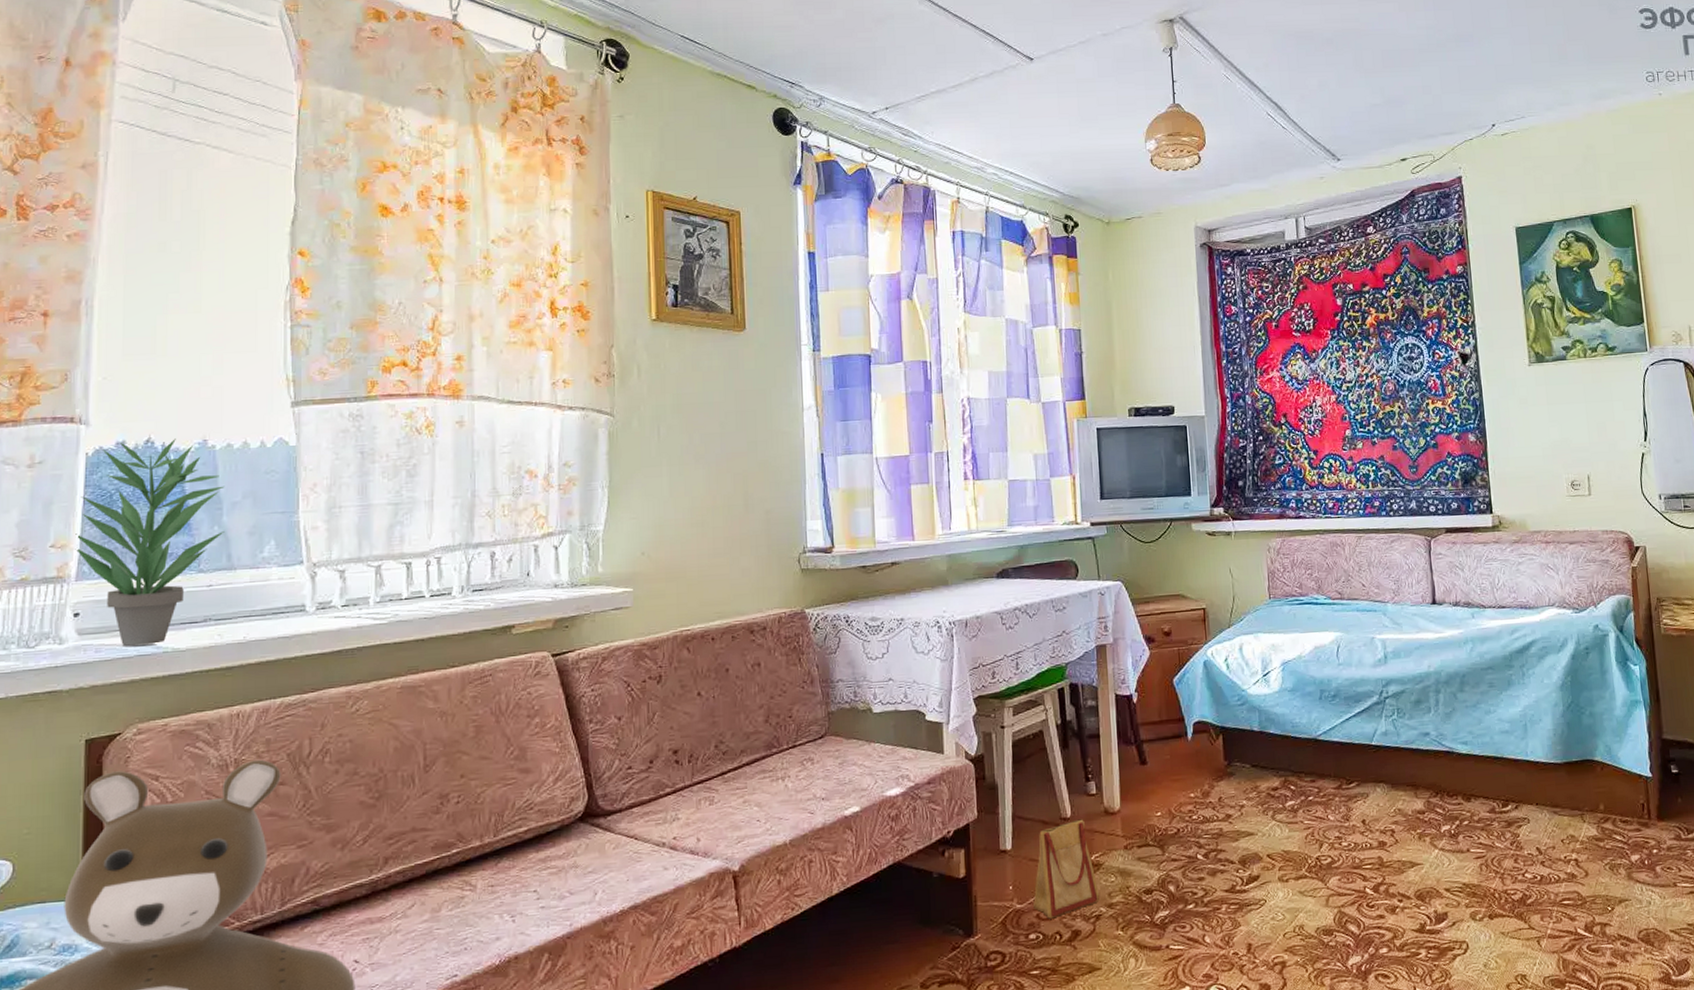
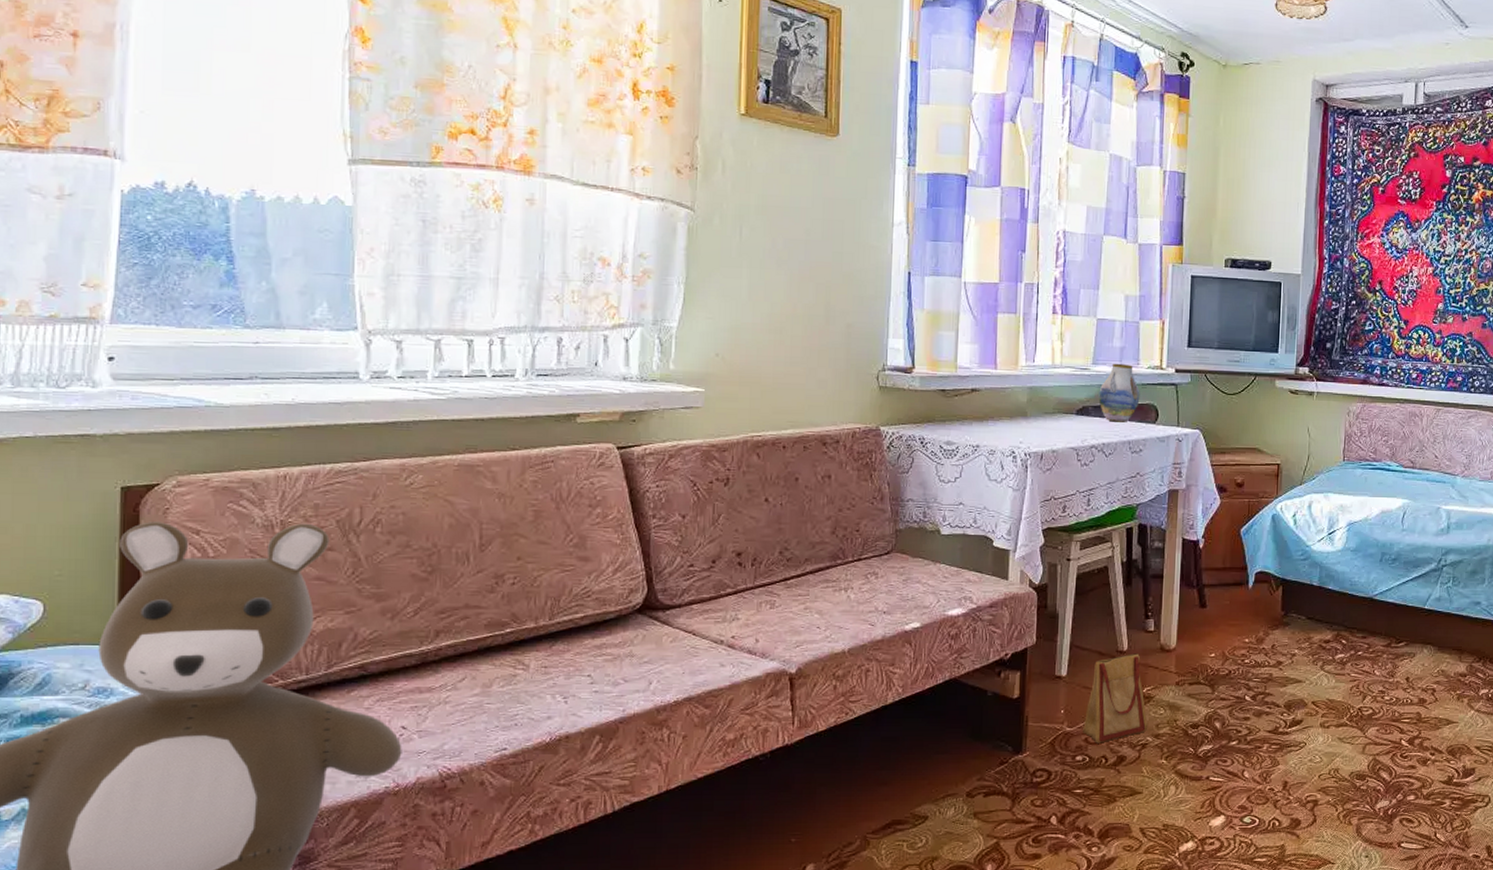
potted plant: present [75,439,225,647] -> none [109,182,274,398]
vase: none [1017,522,1058,582] -> present [1098,363,1140,422]

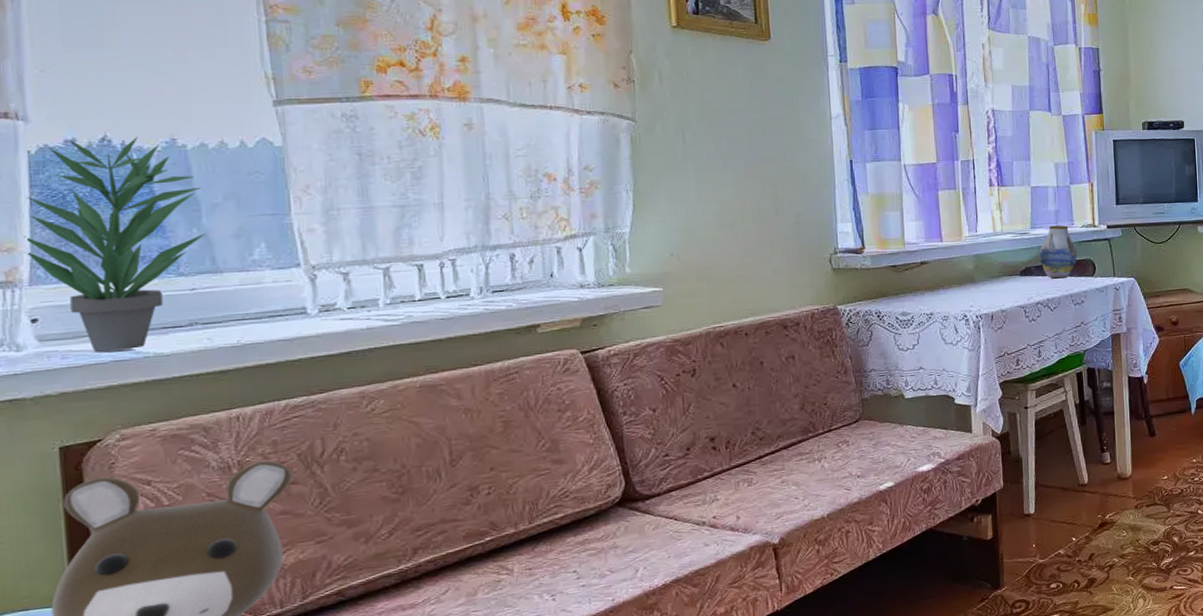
potted plant: none [109,182,274,398] -> present [24,137,205,353]
shopping bag: present [1083,653,1147,743] -> none [1054,484,1113,571]

